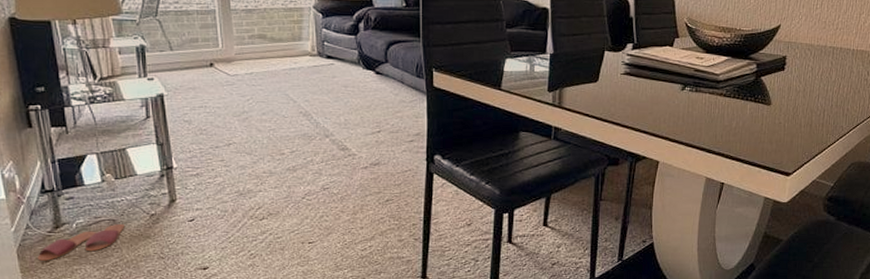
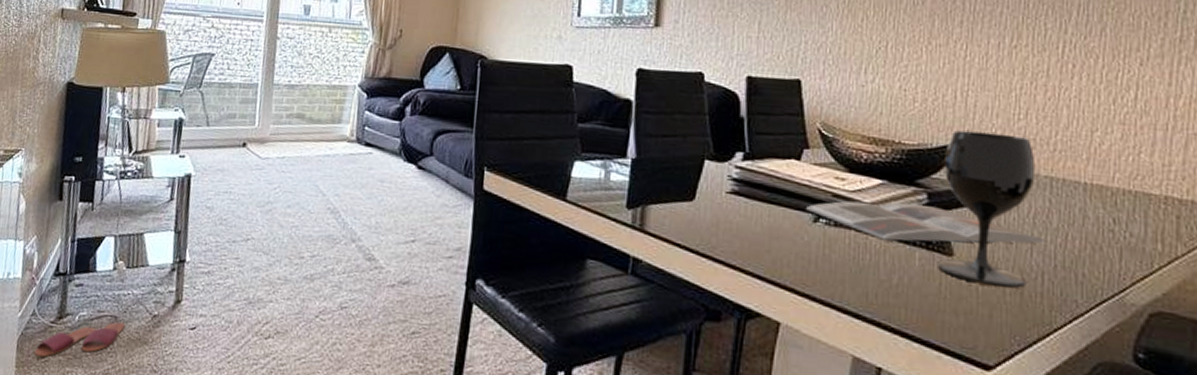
magazine: none [675,71,827,99] -> present [804,201,1046,244]
wine glass: none [761,18,825,123] -> present [938,130,1036,289]

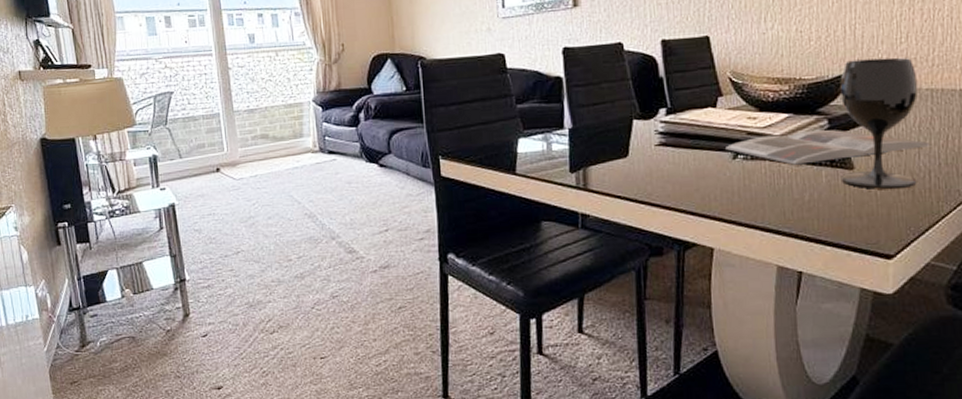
slippers: present [34,322,125,357] -> none [66,340,143,381]

